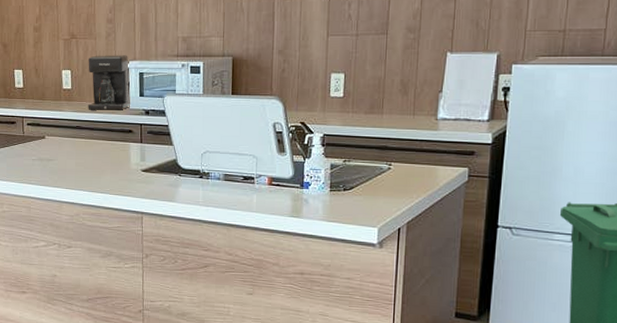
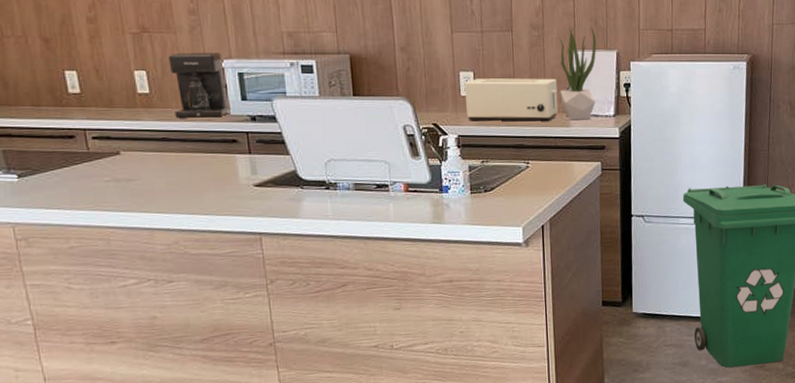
toaster: none [334,80,429,124] -> present [464,78,559,122]
potted plant: none [430,27,476,124] -> present [558,25,597,120]

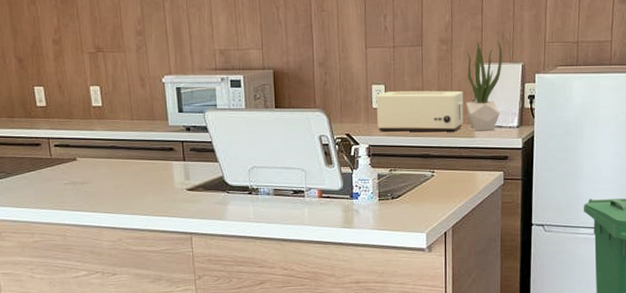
coffee maker: present [168,52,232,118] -> none [118,69,170,128]

